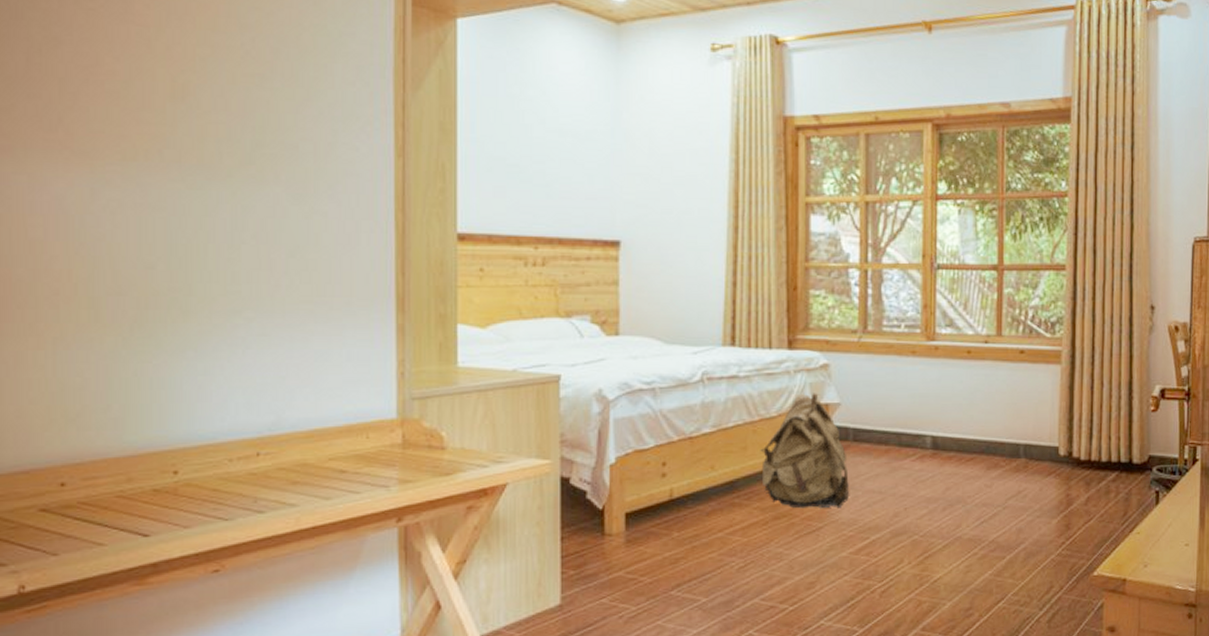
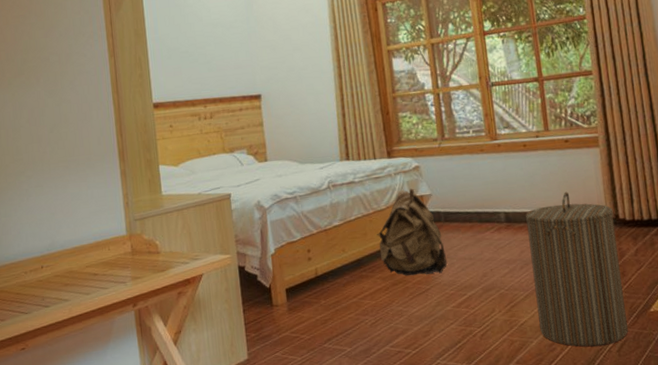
laundry hamper: none [957,417,1066,614] -> present [525,191,628,347]

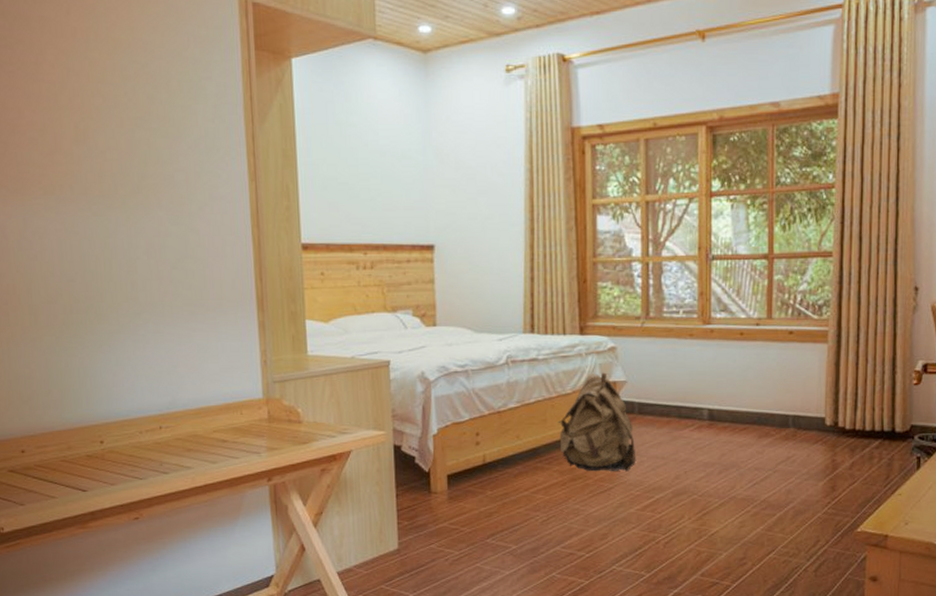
laundry hamper: present [525,191,628,347] -> none [731,391,832,564]

